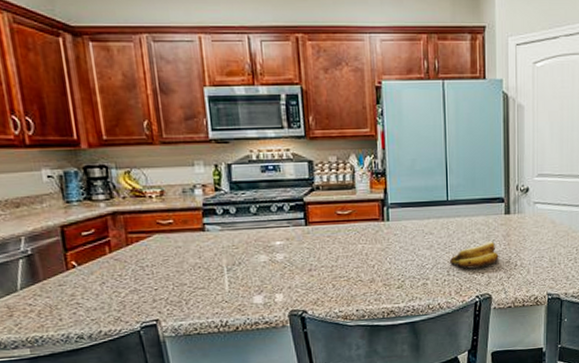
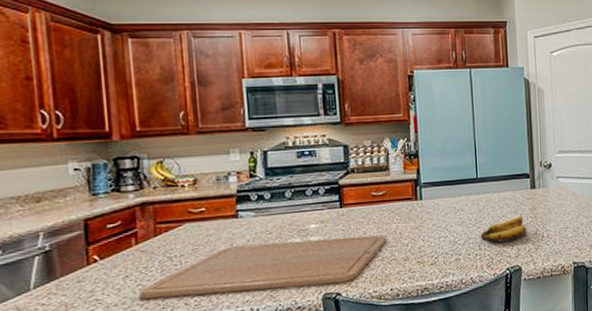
chopping board: none [115,255,353,306] -> present [139,235,388,300]

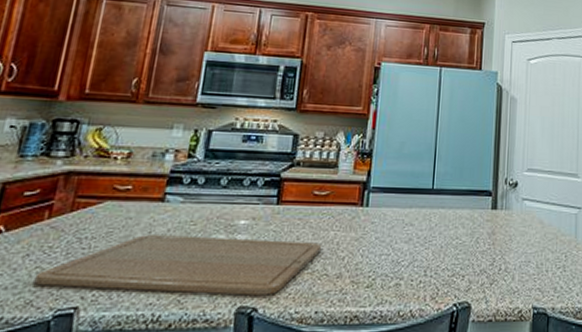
banana: present [480,214,527,243] -> none [427,238,482,270]

